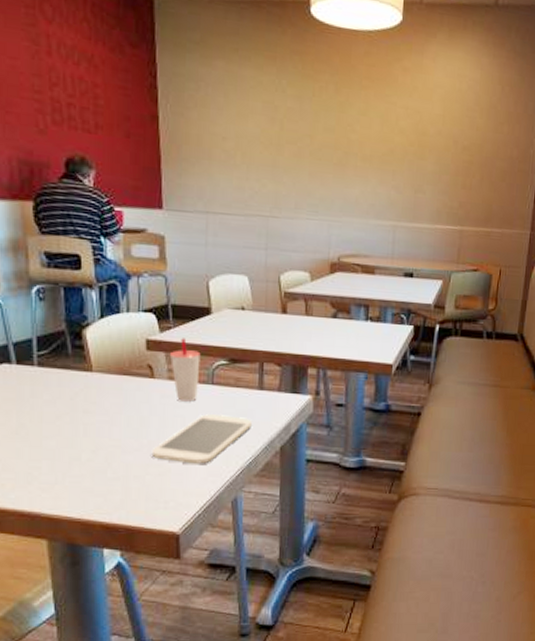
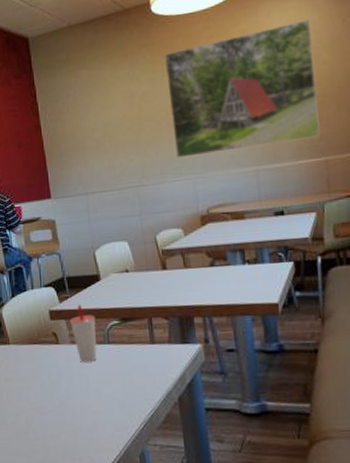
smartphone: present [151,414,252,464] -> none [63,371,149,421]
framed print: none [313,69,471,205] -> present [165,19,321,158]

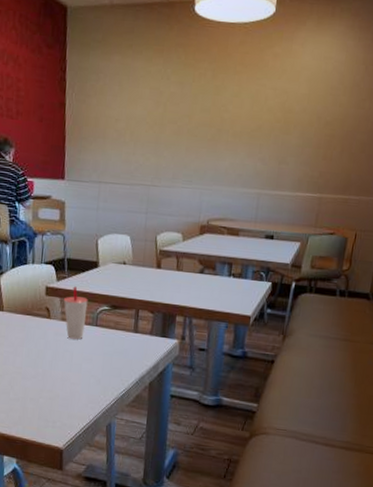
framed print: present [165,19,321,158] -> none [189,58,337,174]

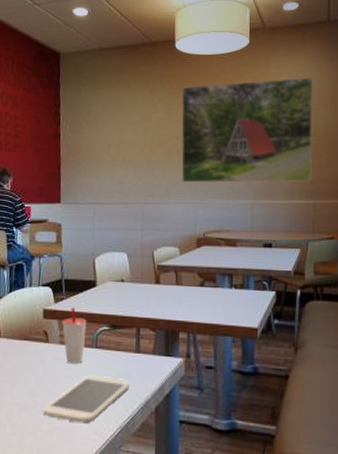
smartphone: none [45,351,127,393] -> present [43,375,130,423]
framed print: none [189,58,337,174] -> present [181,77,314,183]

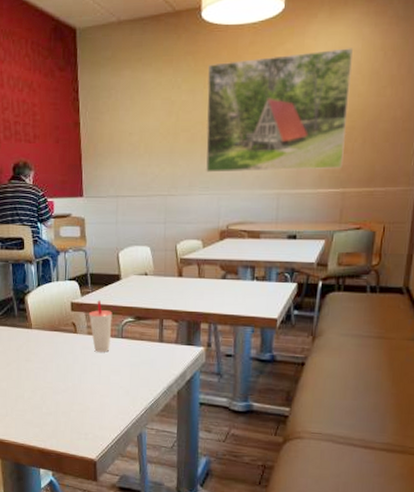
smartphone: present [43,375,130,423] -> none [75,363,154,404]

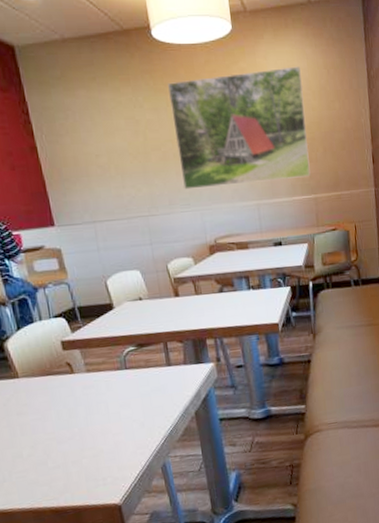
cup: present [88,300,113,352] -> none [83,334,115,389]

